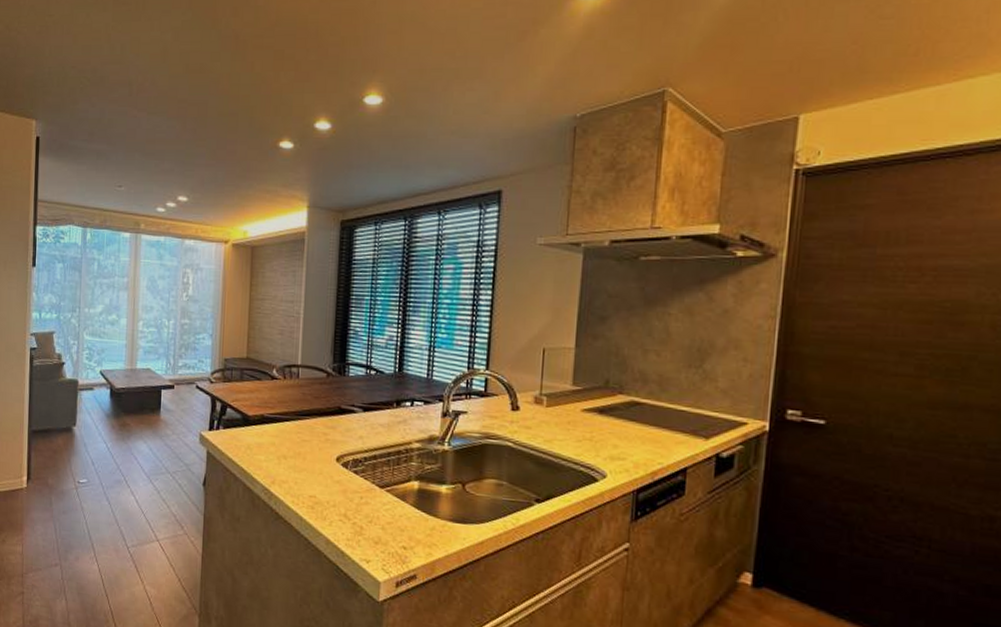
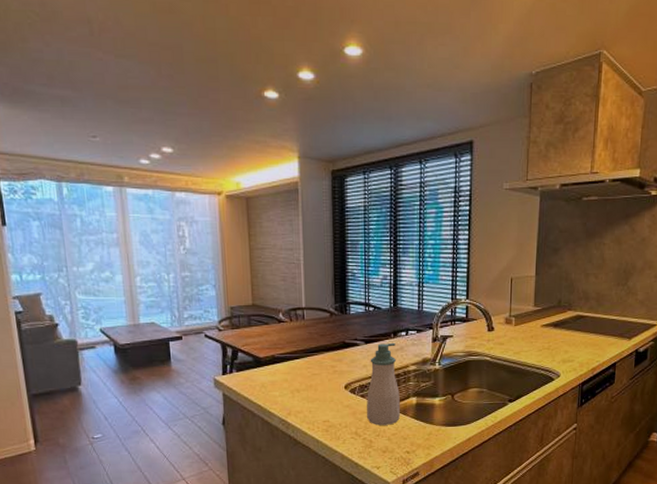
soap bottle: none [359,413,399,511] -> present [367,342,400,425]

